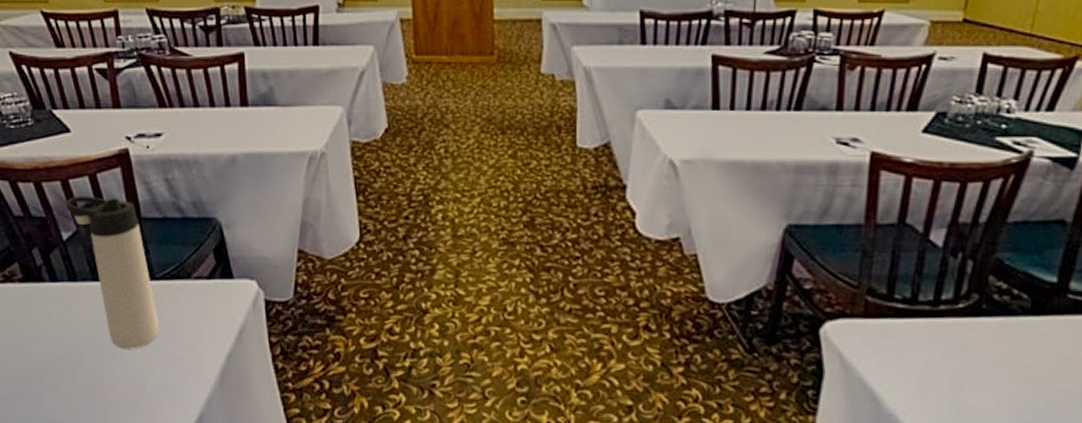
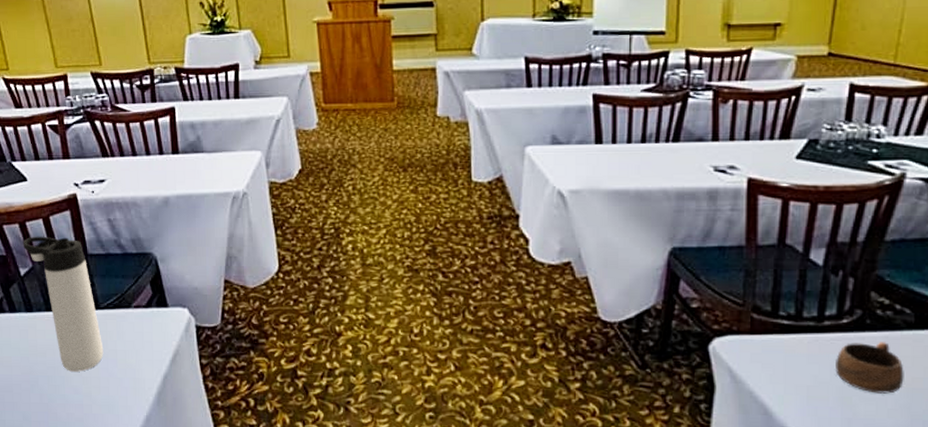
cup: none [948,328,1017,382] -> present [836,342,904,394]

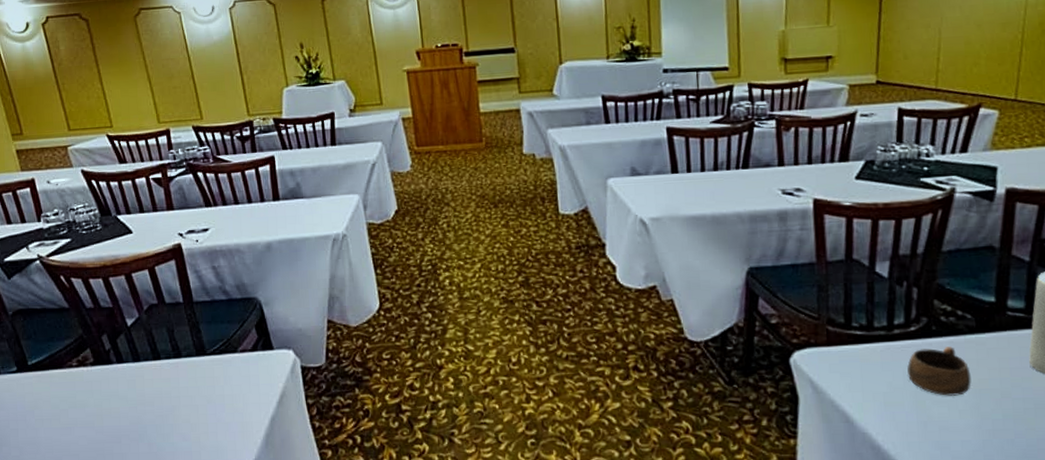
thermos bottle: present [23,236,104,372] -> none [129,286,211,419]

